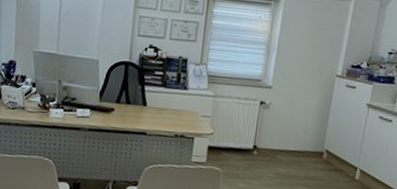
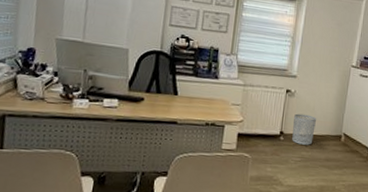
waste bin: none [266,127,294,161] -> present [292,113,316,145]

